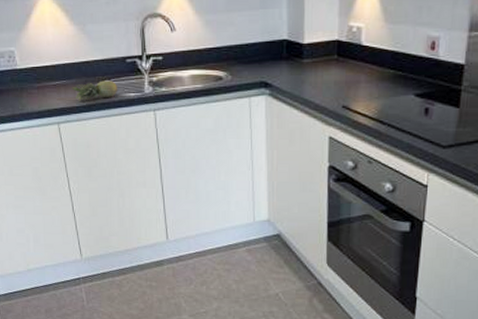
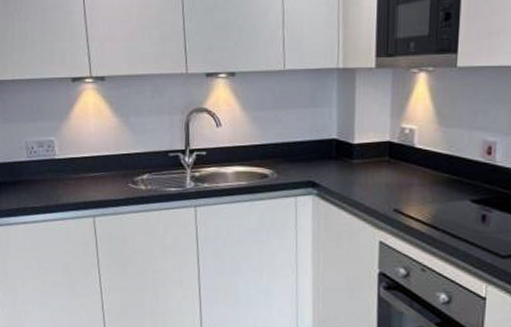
fruit: present [72,80,117,101] -> none [111,174,158,194]

